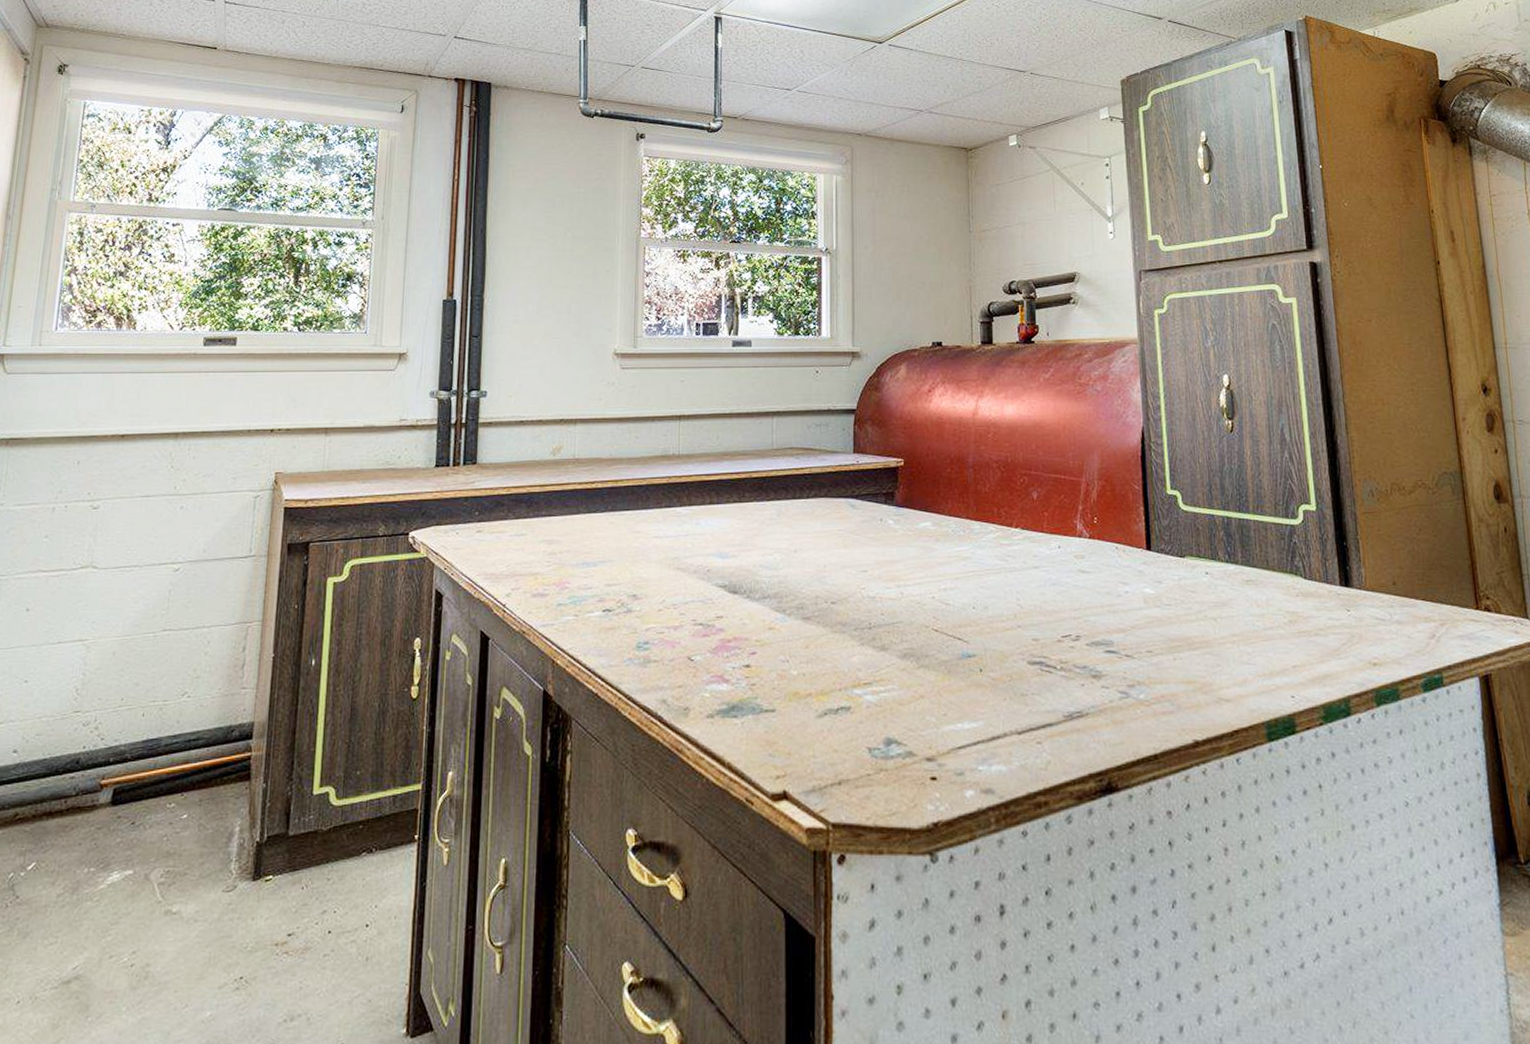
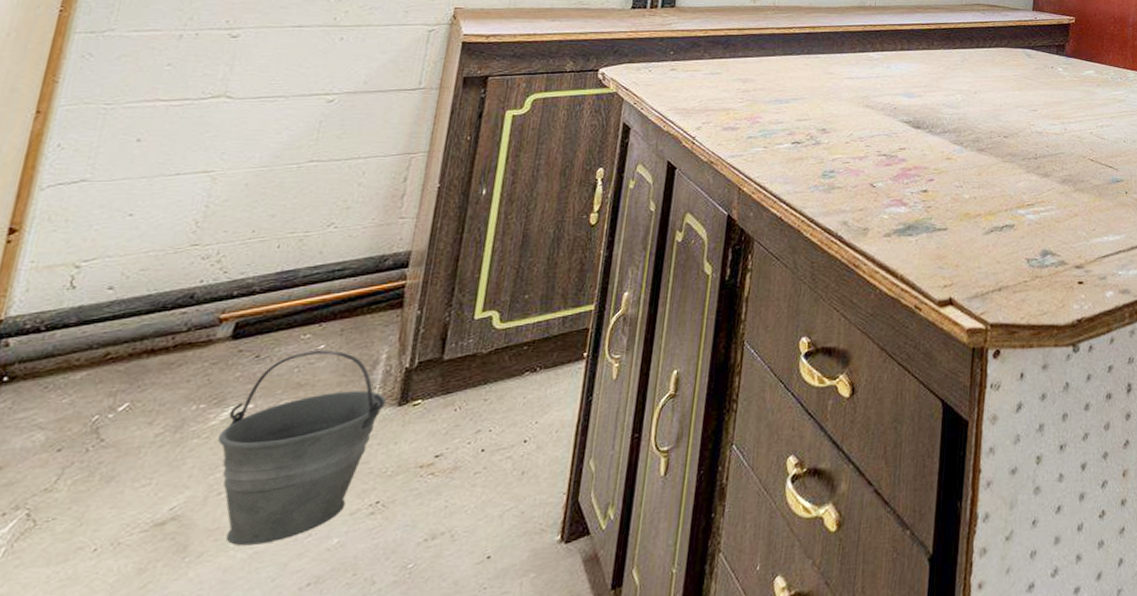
bucket: none [106,819,242,1011] -> present [217,350,386,546]

